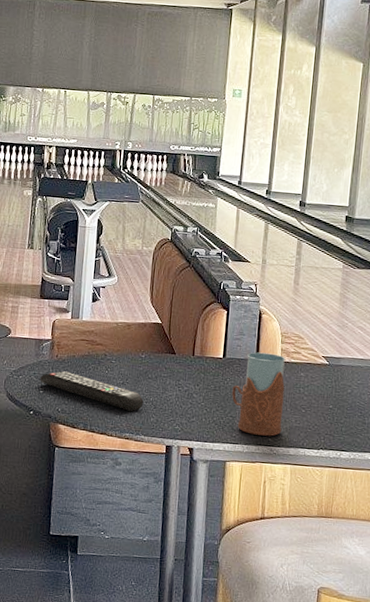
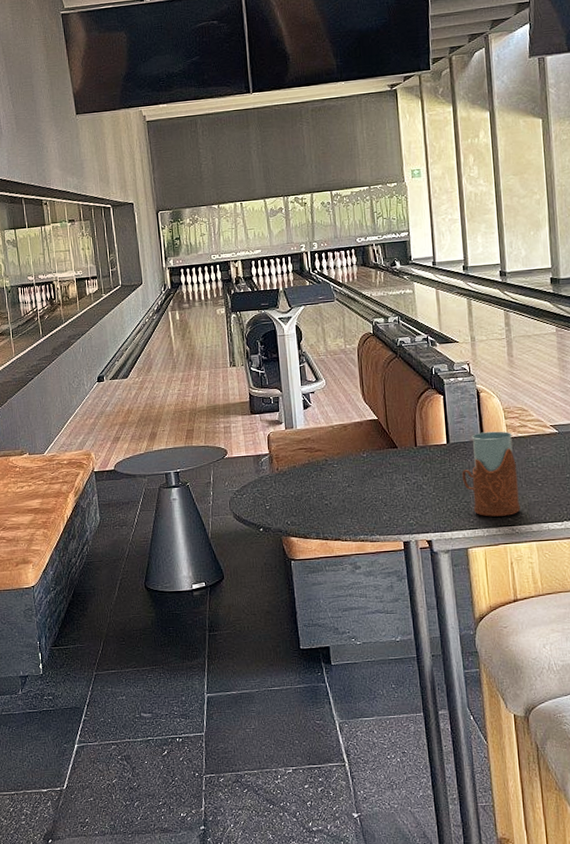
remote control: present [40,371,144,411] -> none [264,483,373,513]

